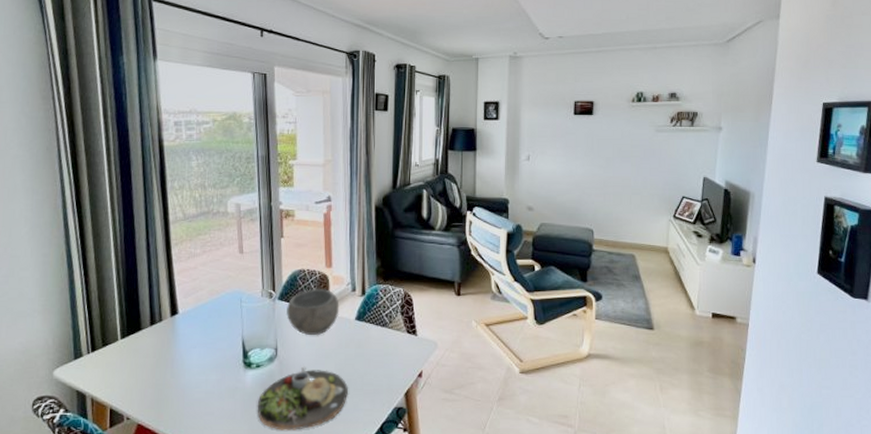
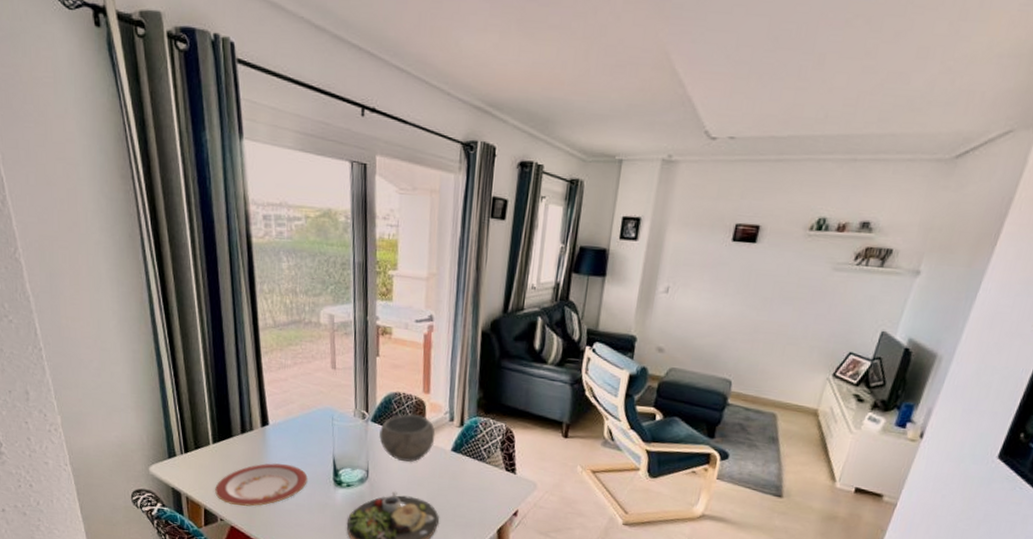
plate: none [122,352,217,400] -> present [215,463,308,507]

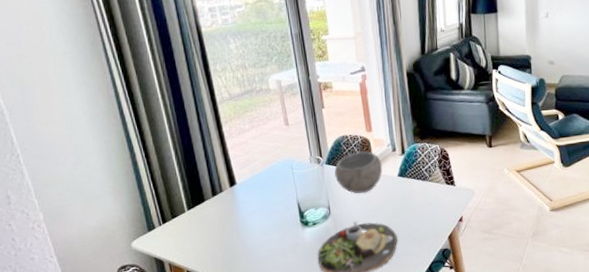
plate: present [215,463,308,507] -> none [195,216,278,262]

